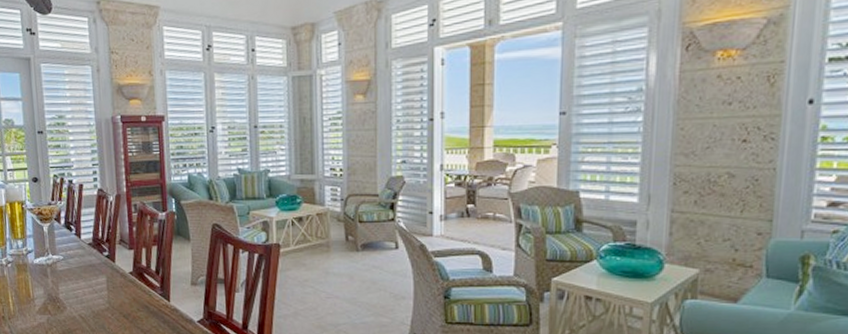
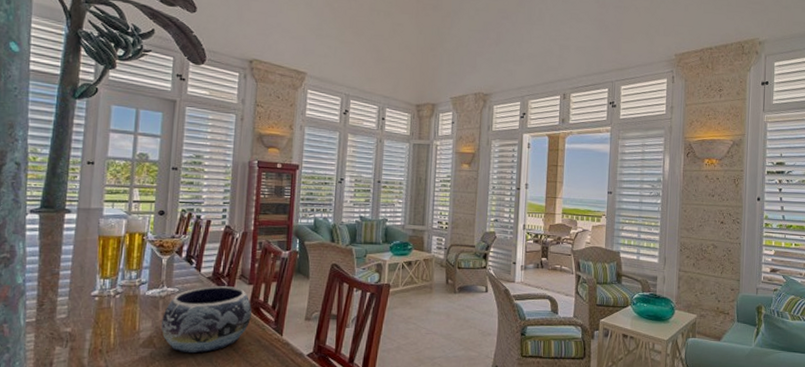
decorative bowl: none [52,252,136,320] -> present [160,286,252,354]

